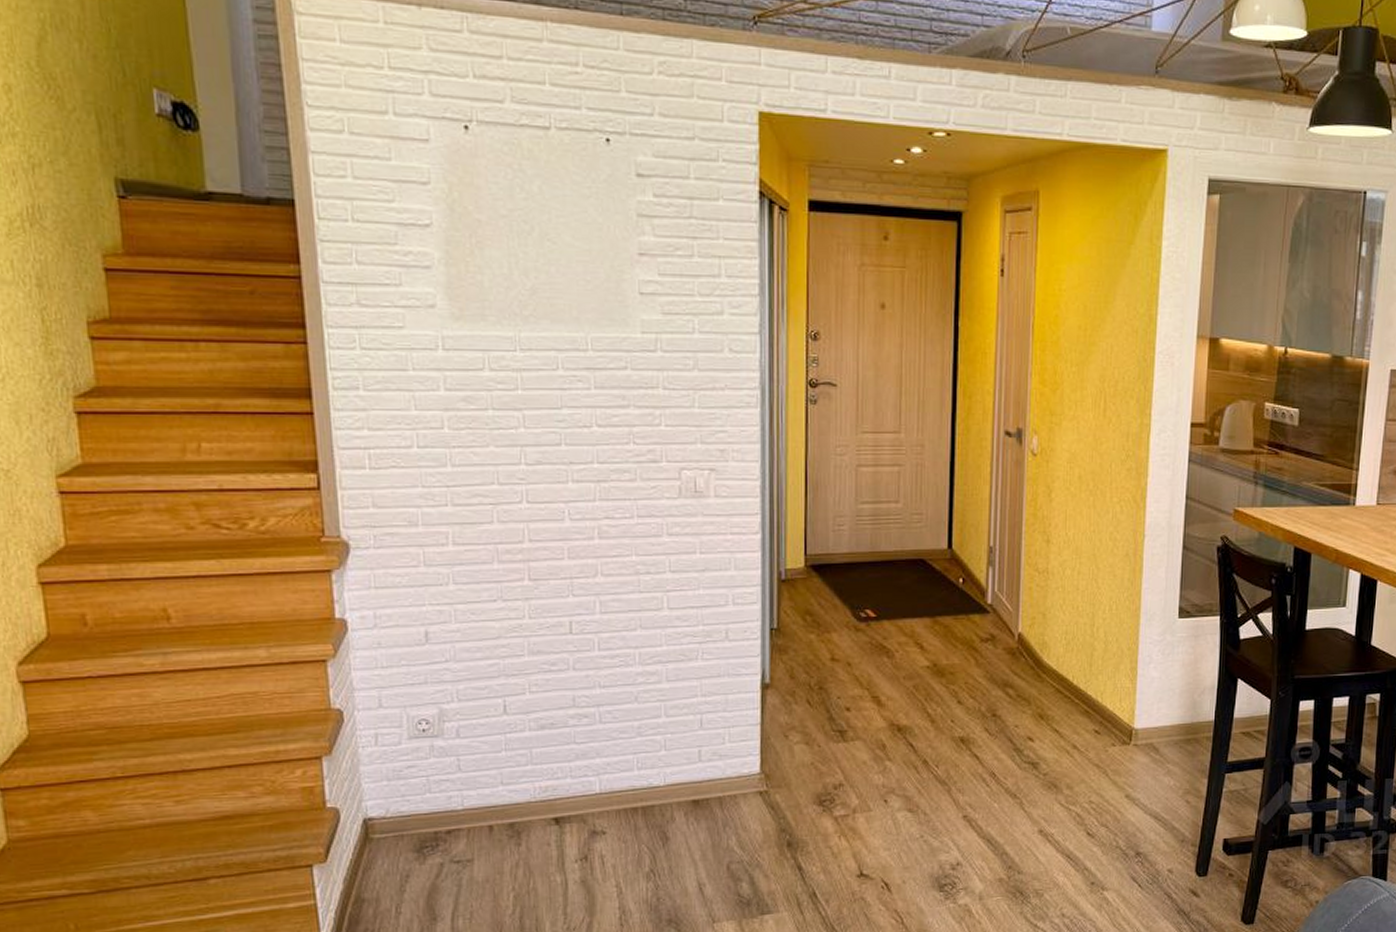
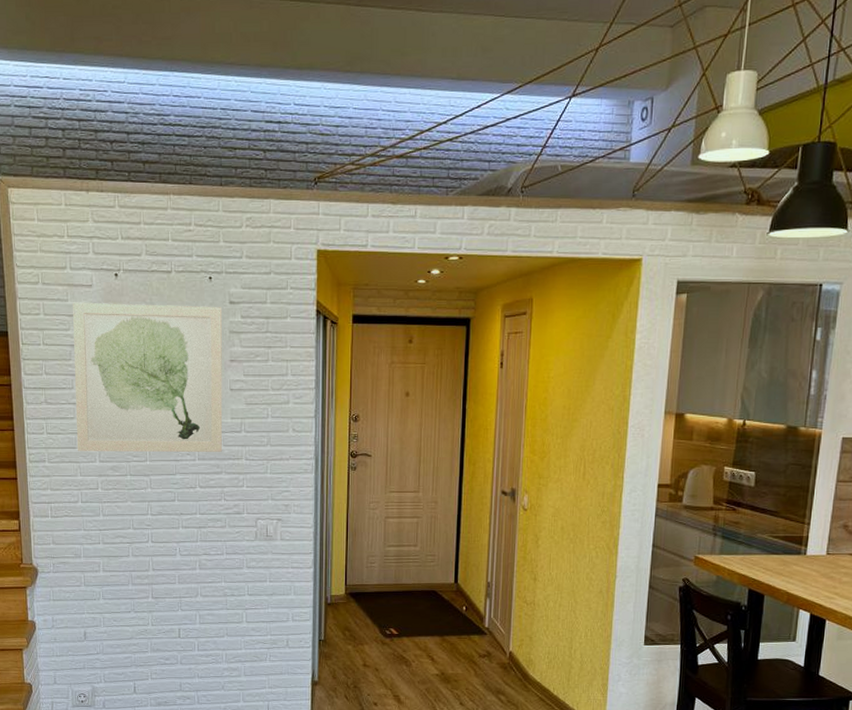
wall art: none [399,162,630,378] -> present [73,302,223,452]

